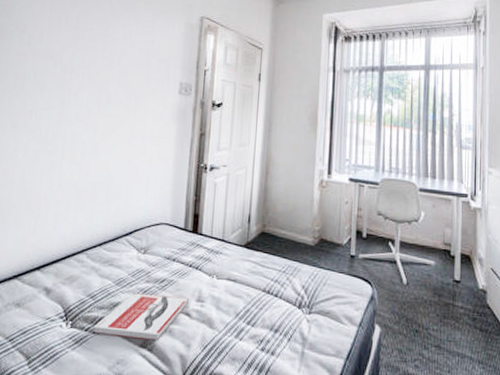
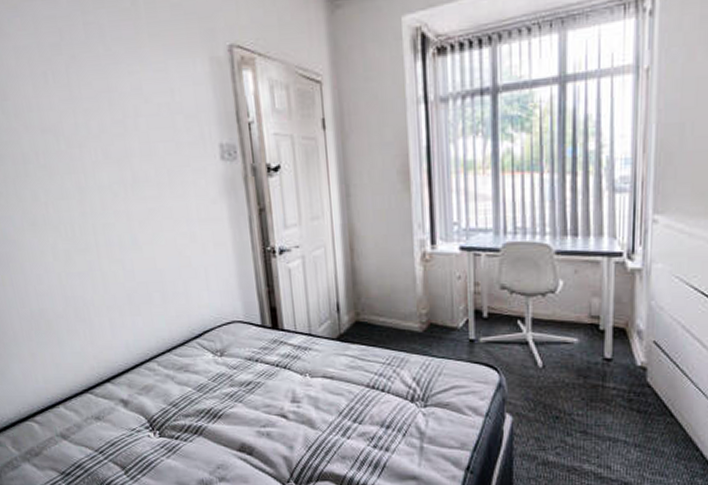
book: present [93,293,188,341] -> none [183,398,282,445]

